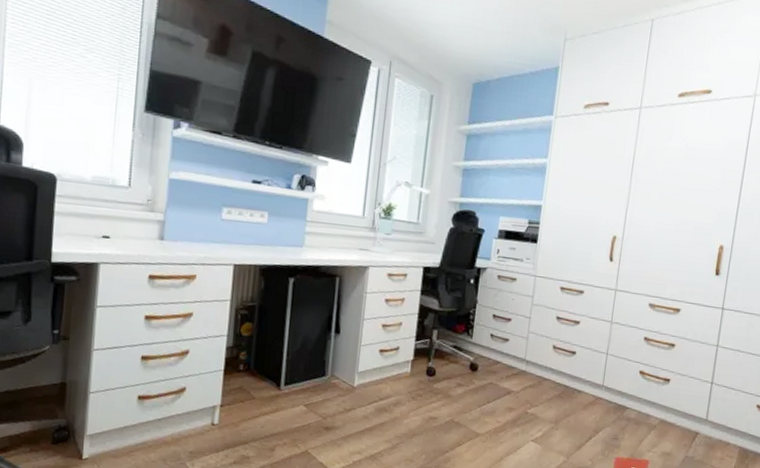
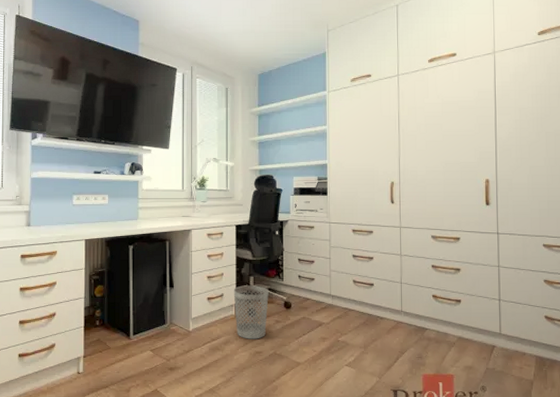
wastebasket: none [410,339,454,403] -> present [233,285,269,339]

